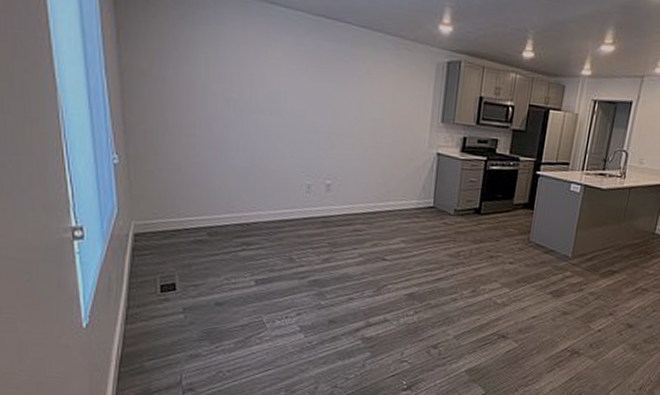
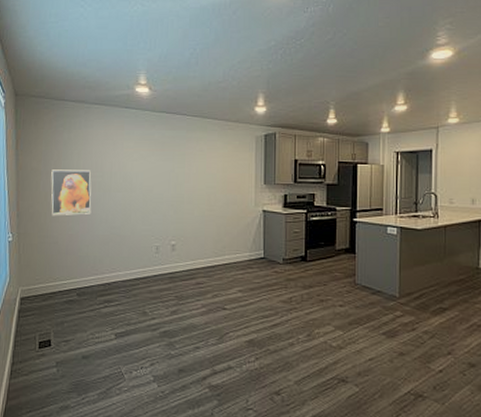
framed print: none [169,76,225,139] -> present [51,169,92,216]

